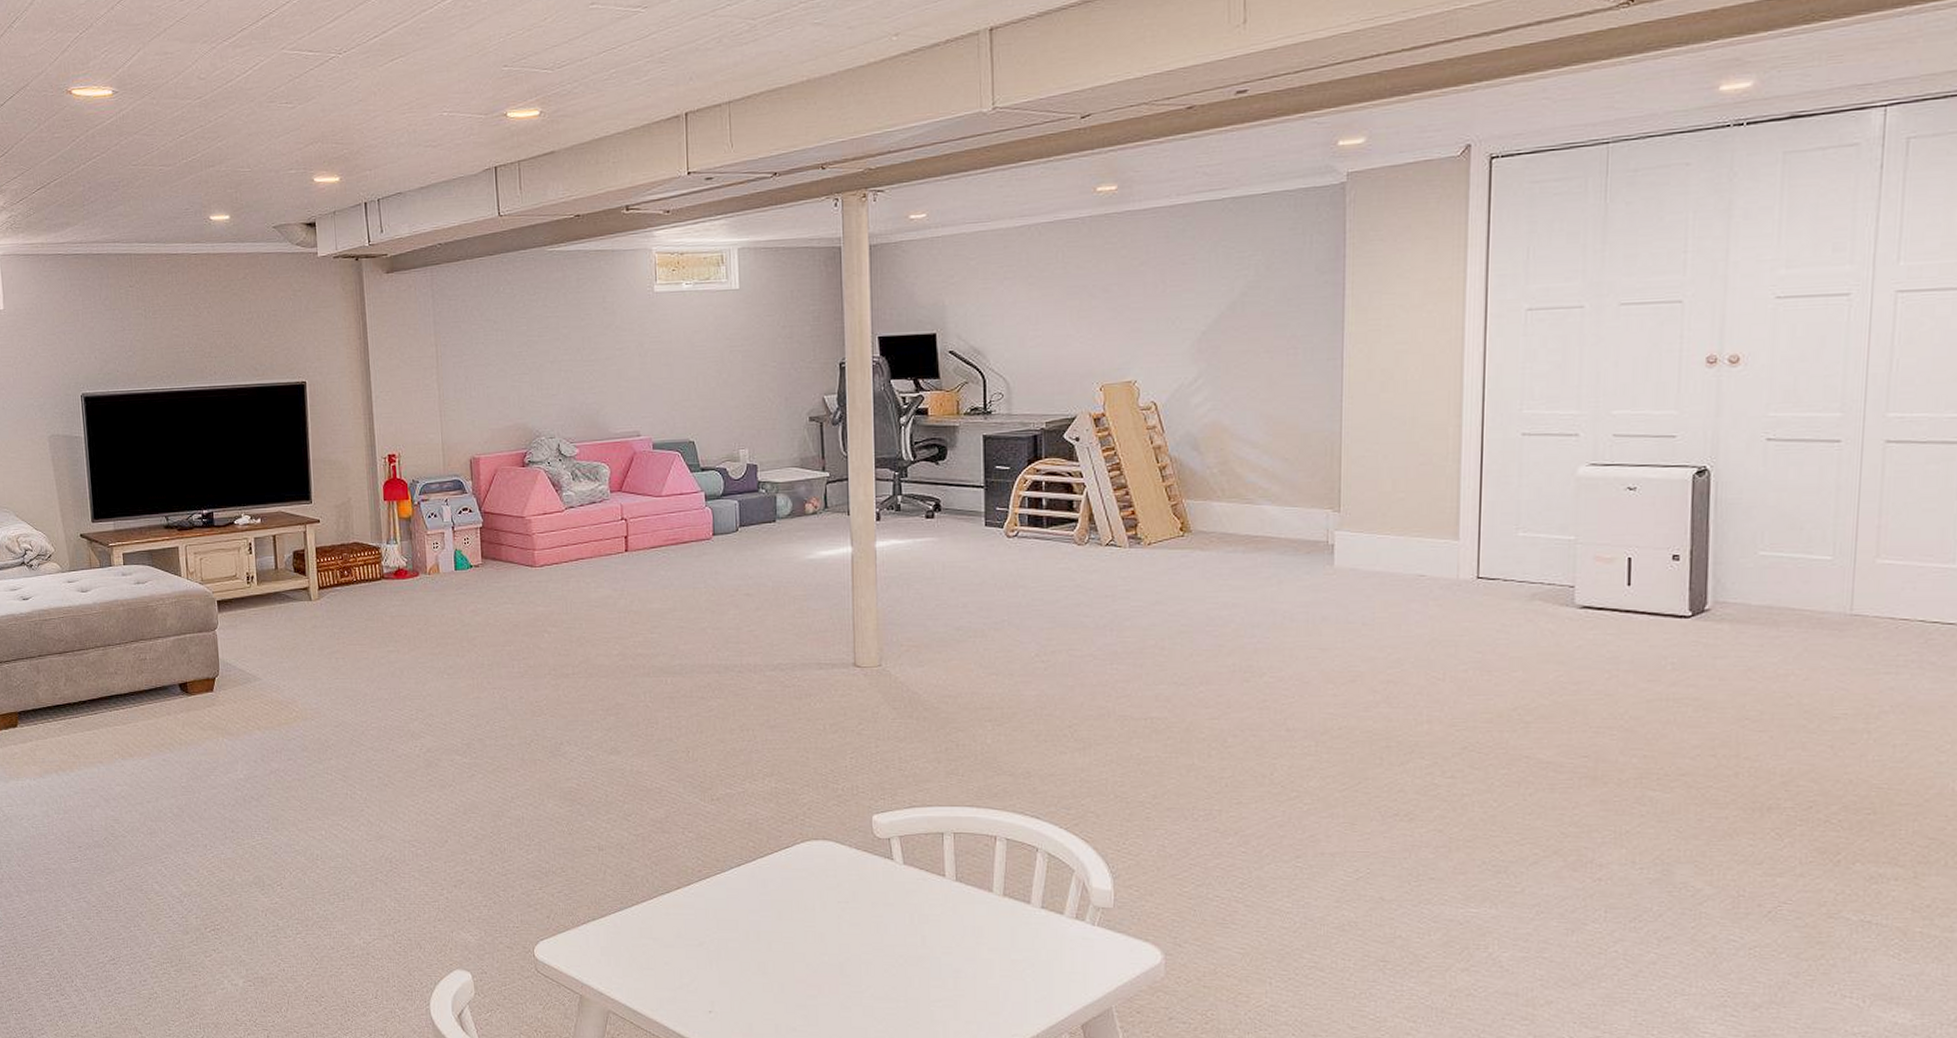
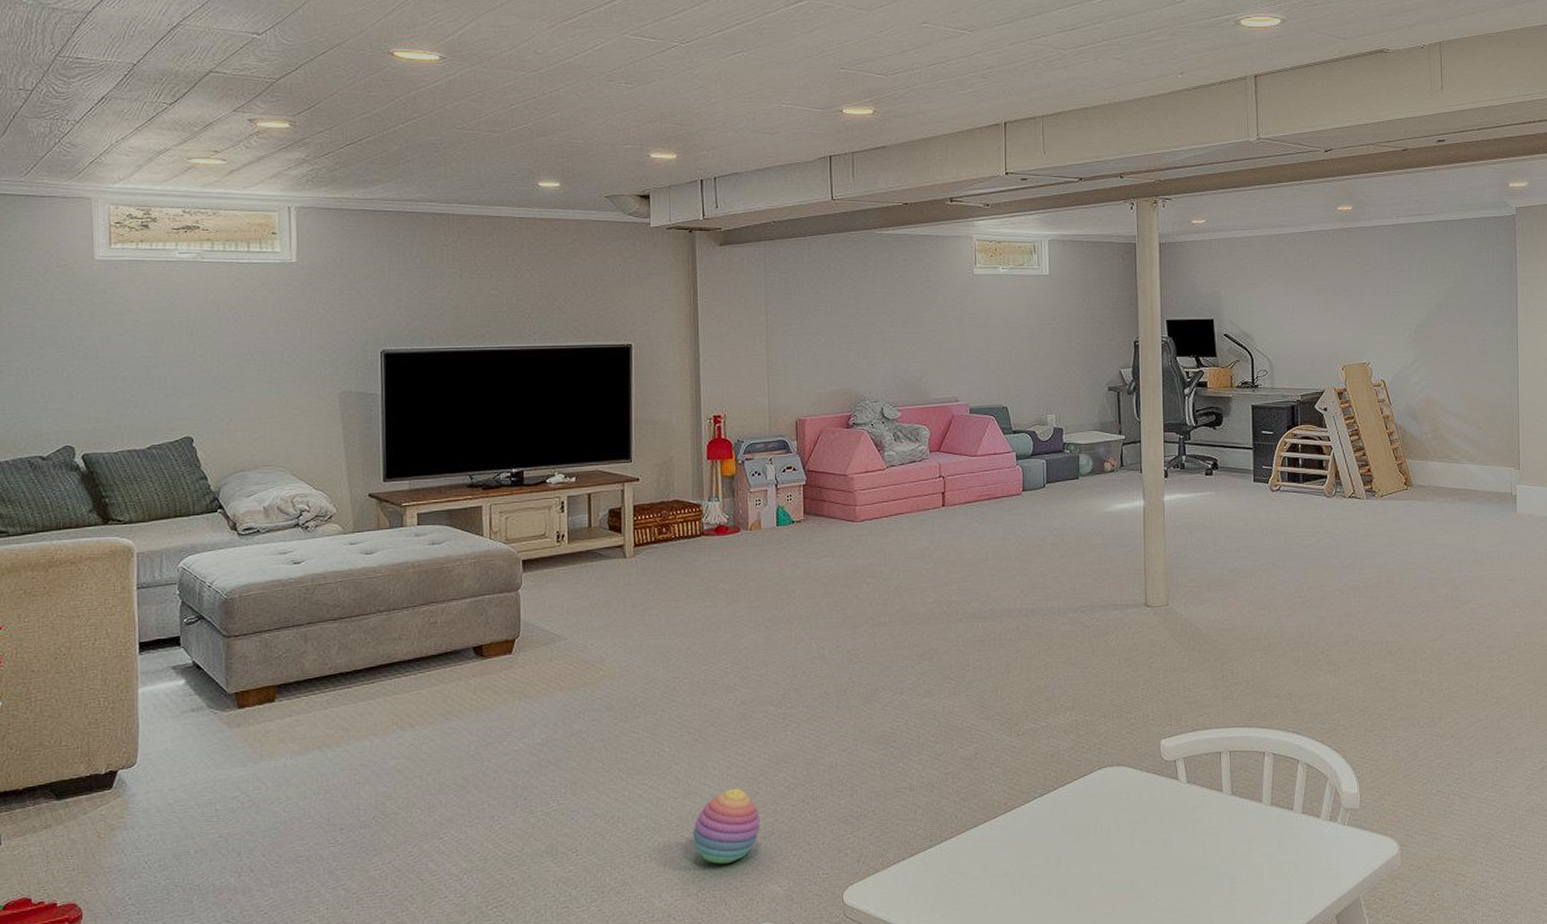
stacking toy: none [387,835,450,909] -> present [693,788,760,864]

